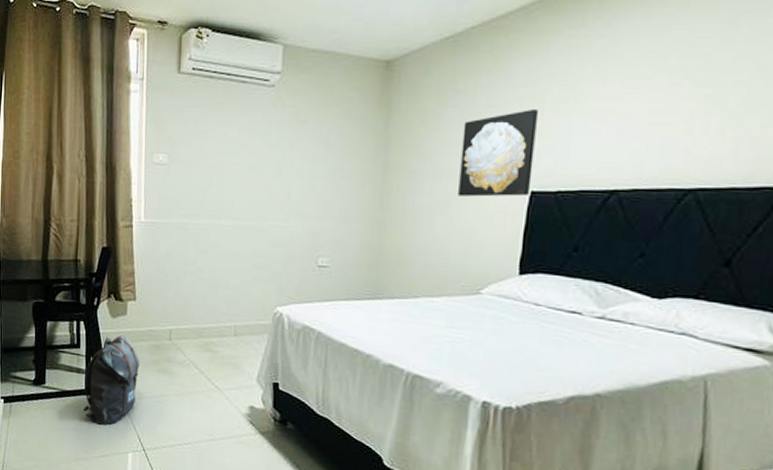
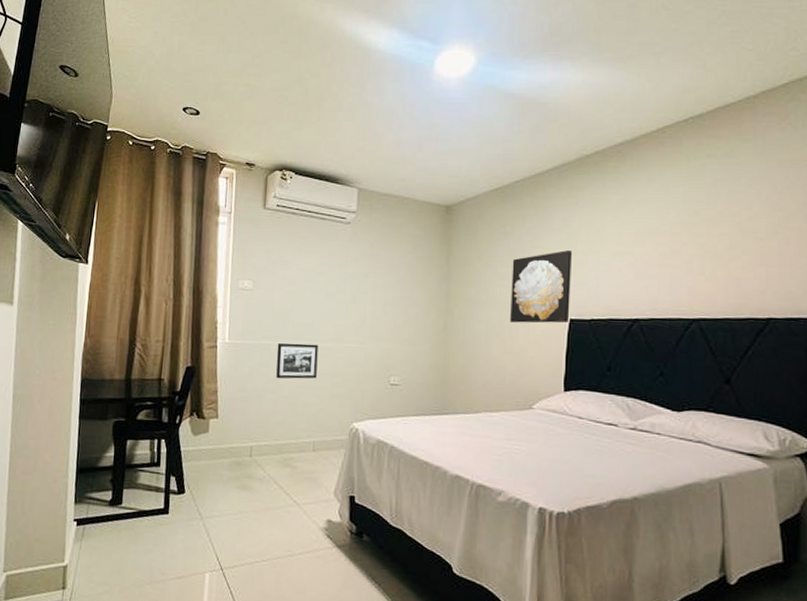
backpack: present [83,335,140,425] -> none [161,452,220,545]
picture frame: none [194,221,240,260] -> present [276,343,319,379]

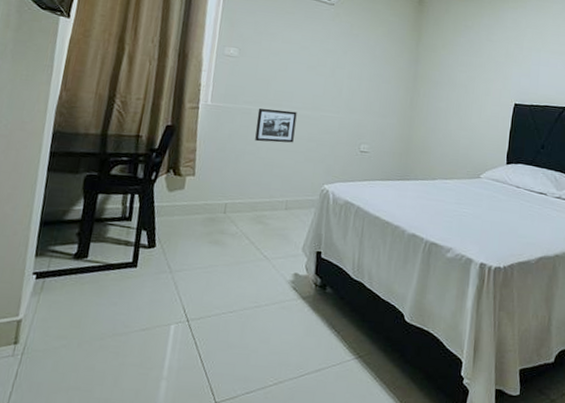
wall art: present [510,250,573,323] -> none [466,46,520,107]

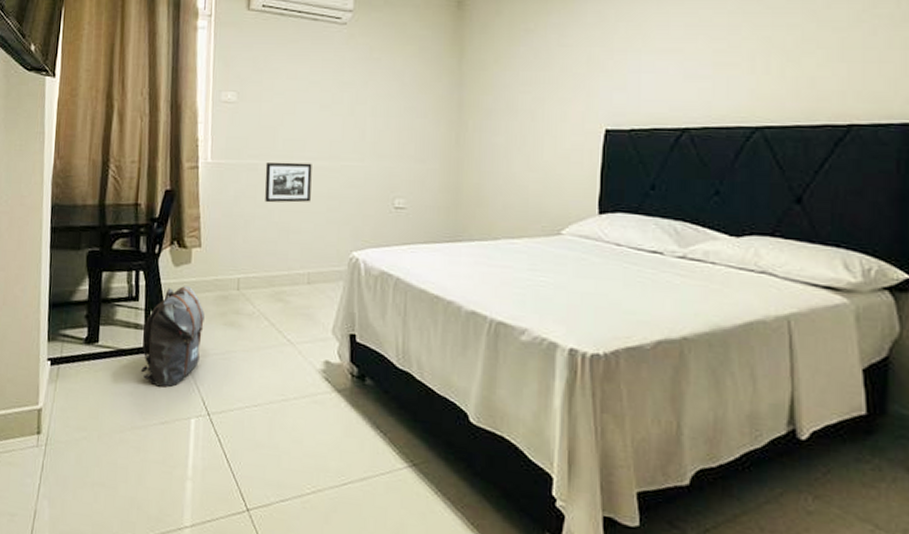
backpack: none [127,208,193,298] -> present [141,285,205,388]

